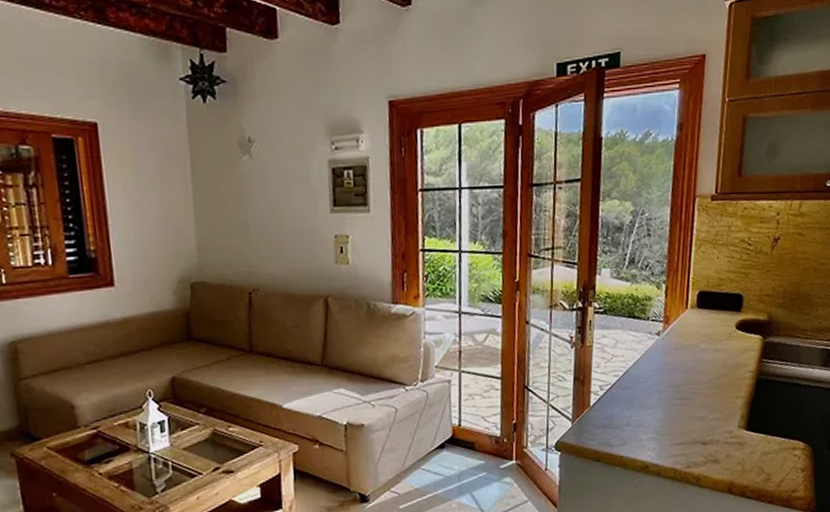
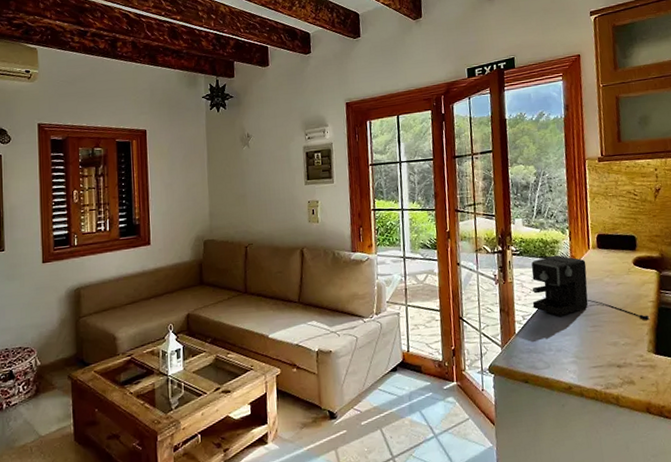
coffee maker: none [613,314,746,392] -> present [531,255,650,320]

